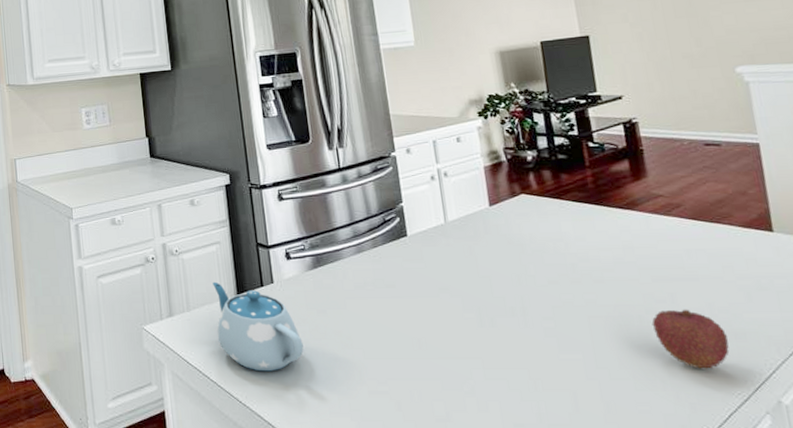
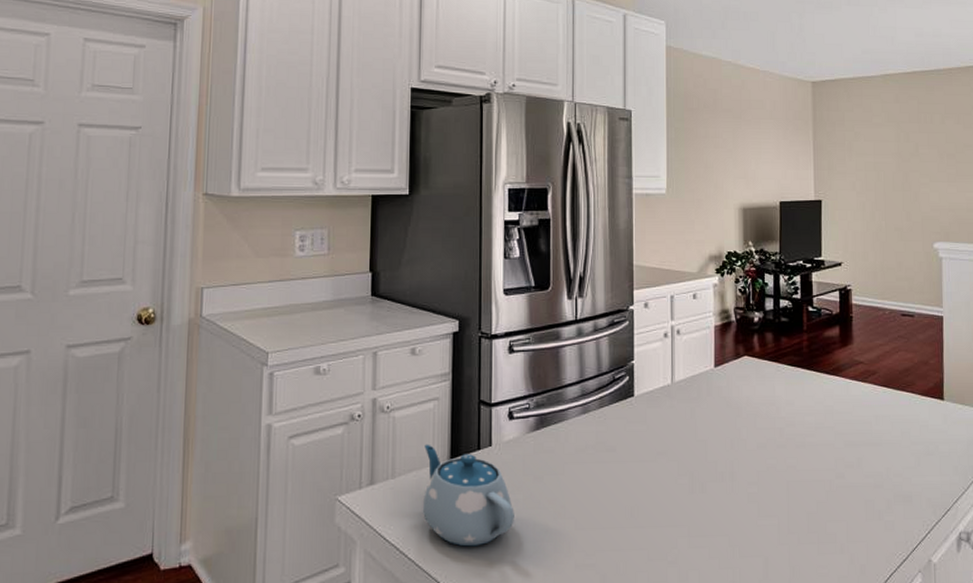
fruit: present [651,309,730,369] -> none [839,473,898,532]

